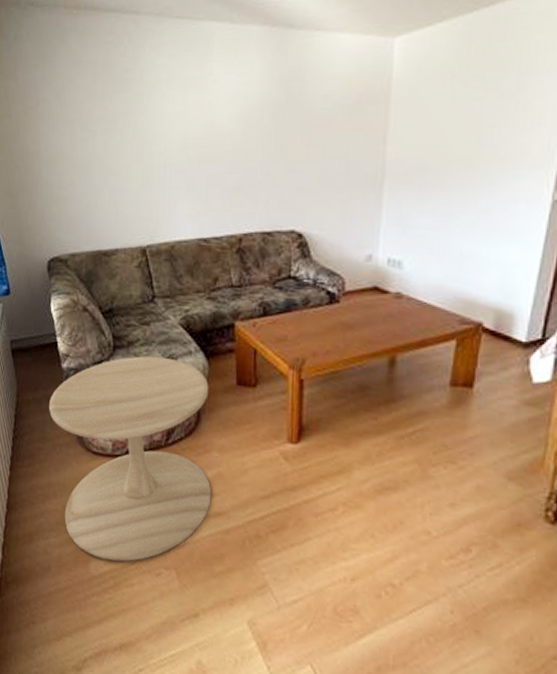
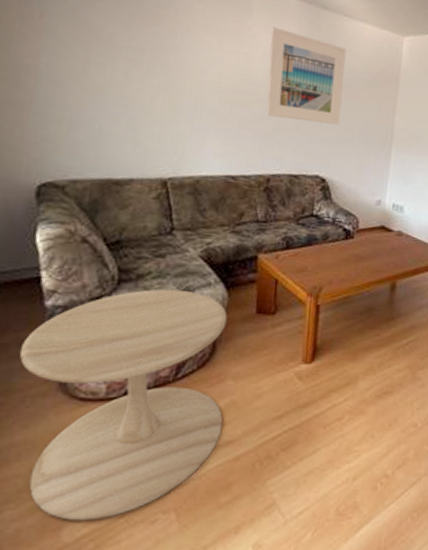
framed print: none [233,64,320,169] -> present [266,27,346,125]

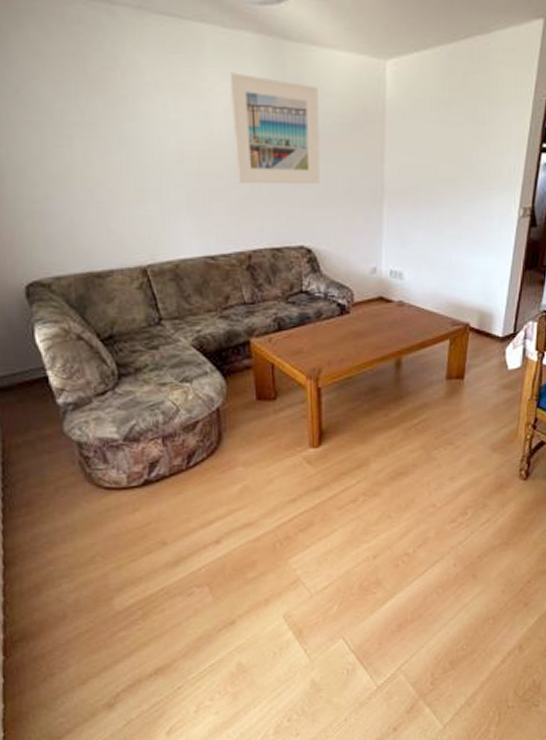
side table: present [19,289,228,521] -> none [44,380,240,593]

